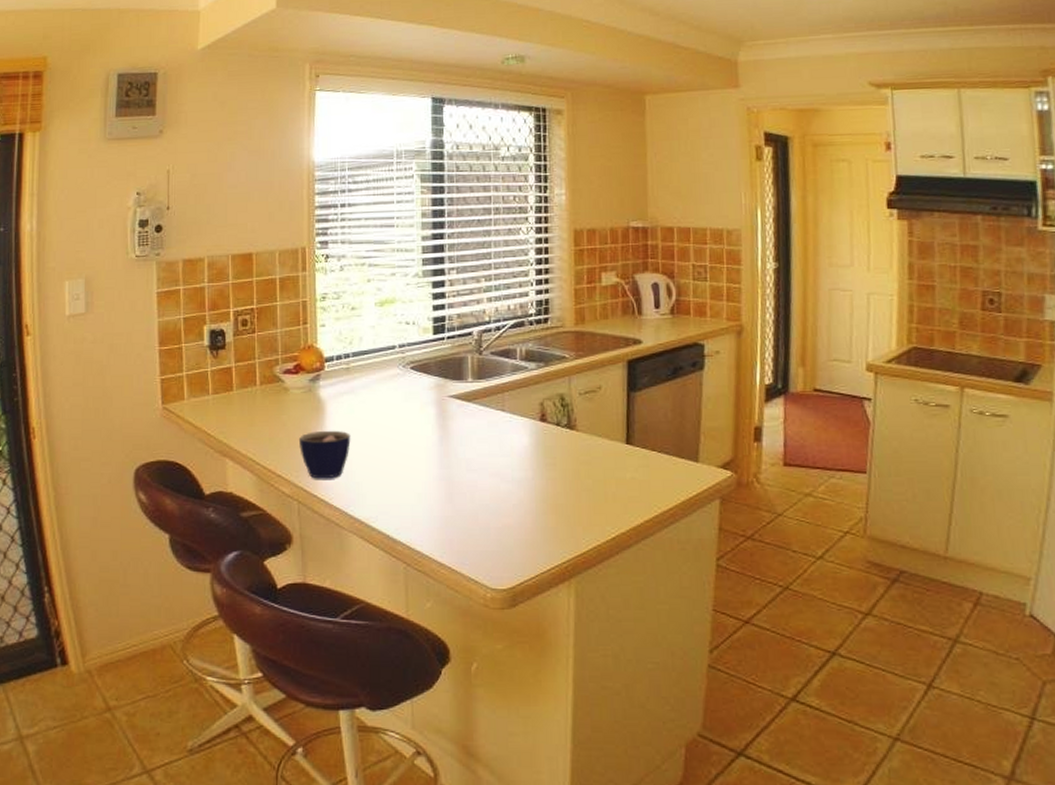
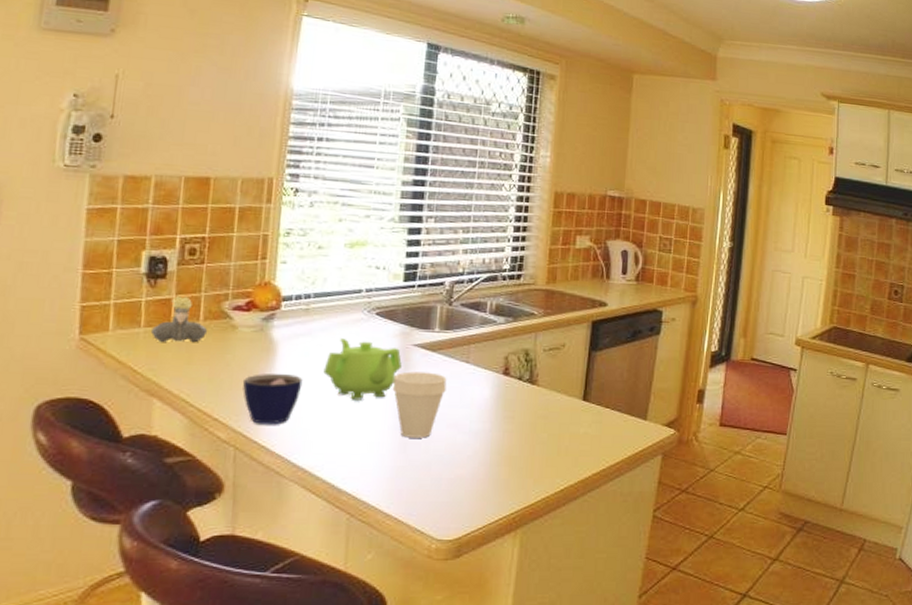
bust sculpture: none [219,364,265,407] -> present [151,296,208,343]
teapot: none [368,393,440,453] -> present [323,337,402,400]
cup: none [433,422,485,488] -> present [392,371,447,438]

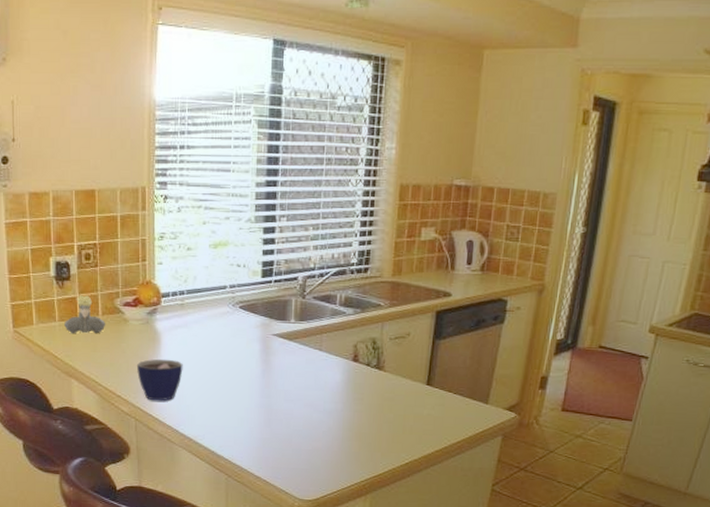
teapot: present [323,337,402,400] -> none [199,328,263,382]
cup: present [392,371,447,438] -> none [256,358,303,415]

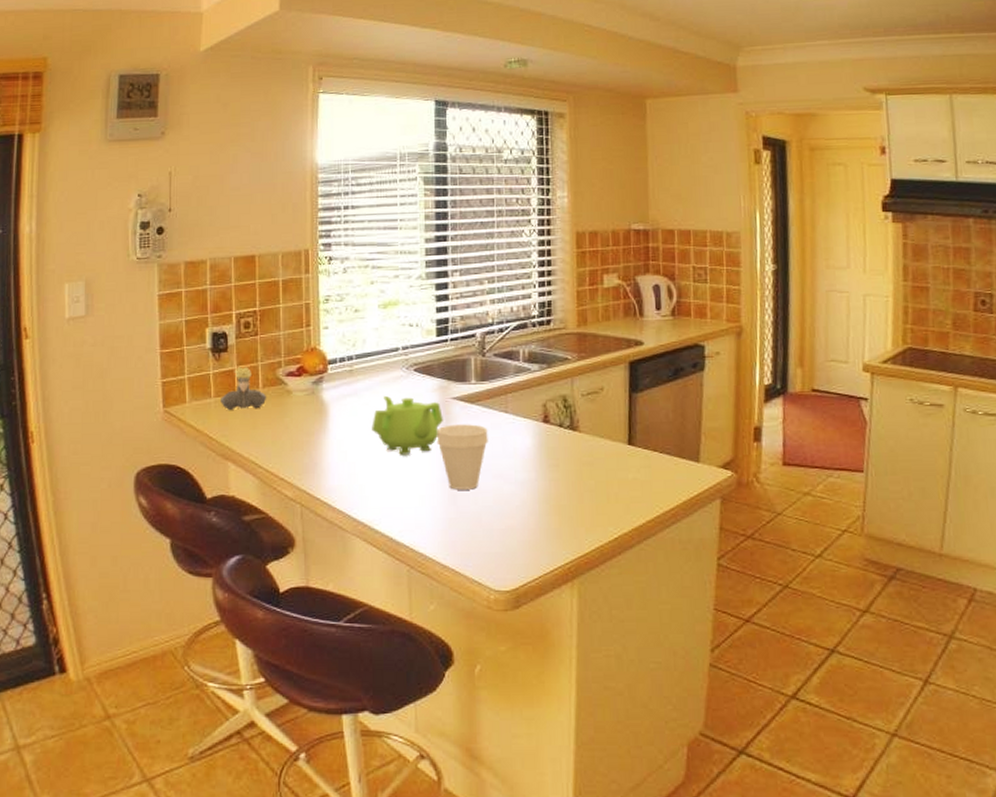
cup: present [137,358,183,401] -> none [302,432,354,482]
teapot: none [199,328,263,382] -> present [372,395,443,455]
cup: none [256,358,303,415] -> present [436,424,488,490]

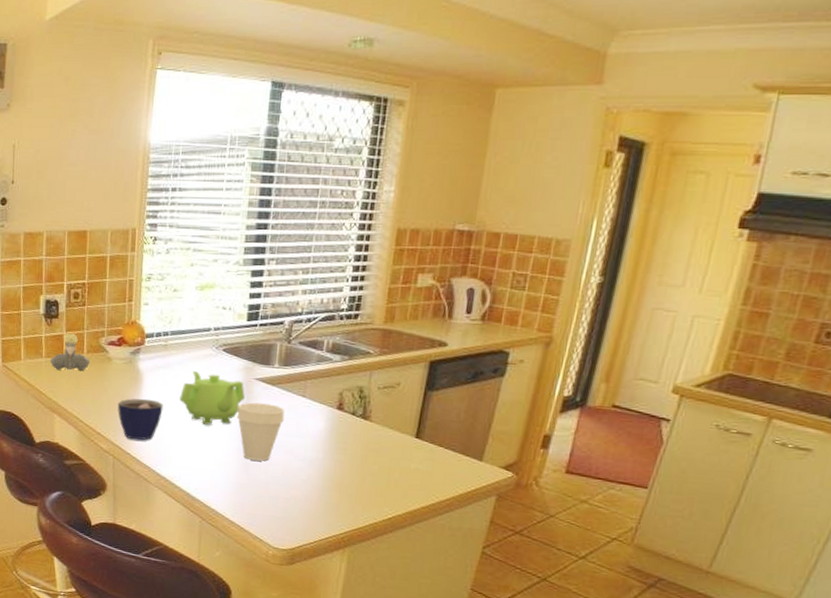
cup: none [302,432,354,482] -> present [118,398,163,441]

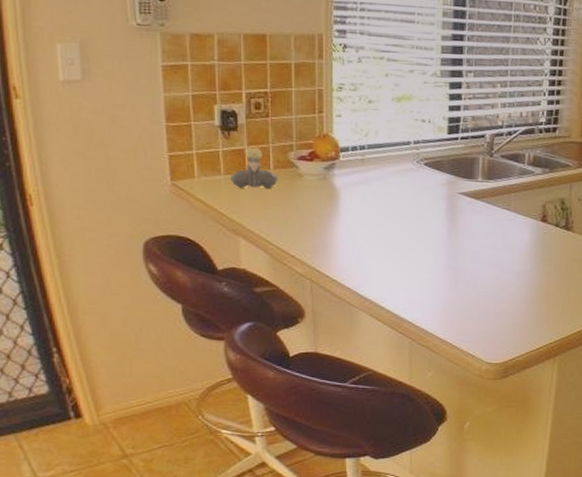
cup: present [118,398,163,441] -> none [313,216,364,262]
teapot: present [179,370,245,425] -> none [381,185,450,242]
cup: present [236,402,285,461] -> none [442,217,490,276]

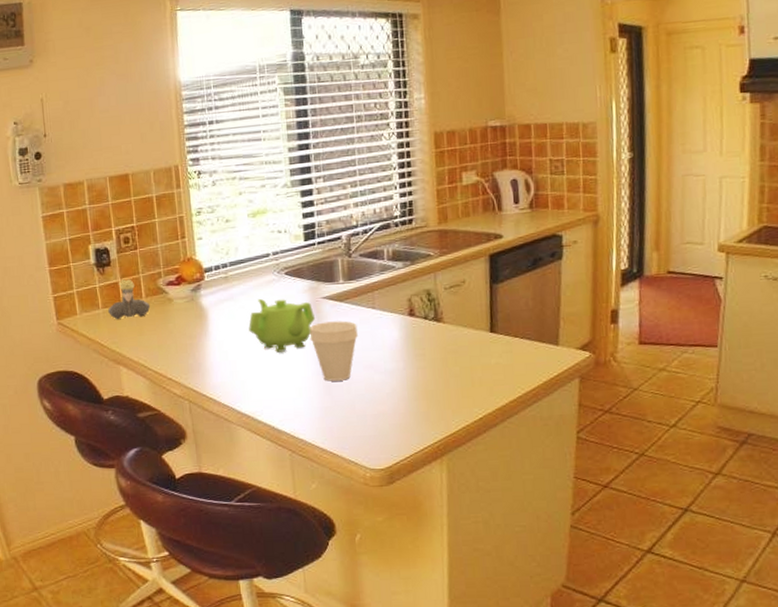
teapot: none [381,185,450,242] -> present [249,298,315,352]
cup: none [442,217,490,276] -> present [309,320,358,381]

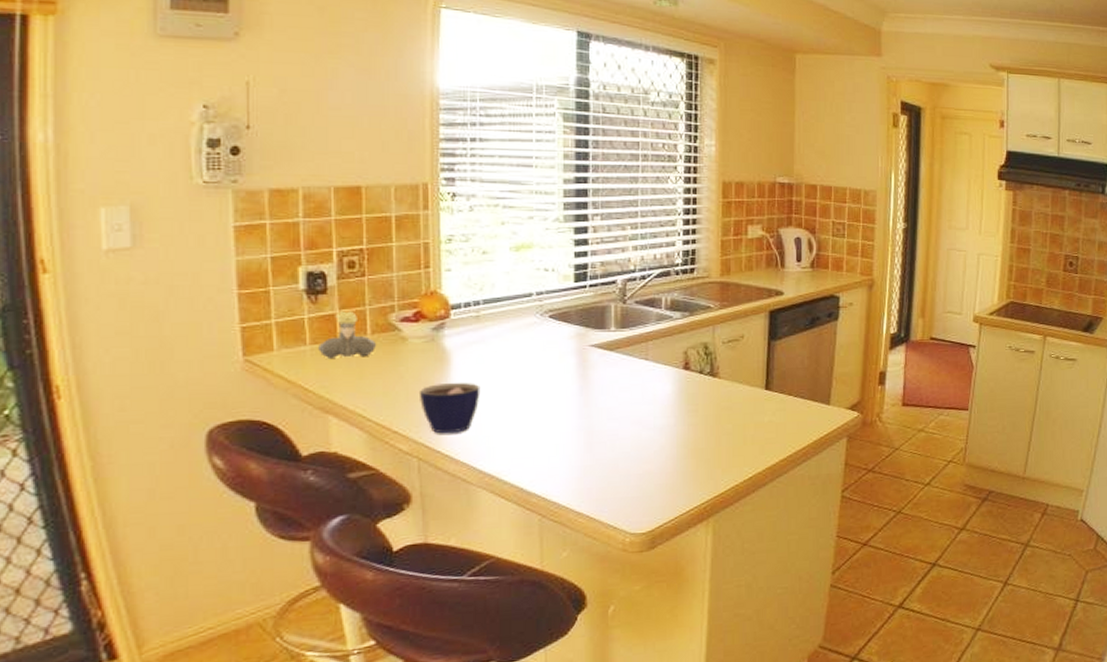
cup: none [186,334,234,380] -> present [420,382,481,434]
teapot: present [249,298,315,352] -> none [501,342,580,404]
cup: present [309,320,358,381] -> none [572,371,627,438]

